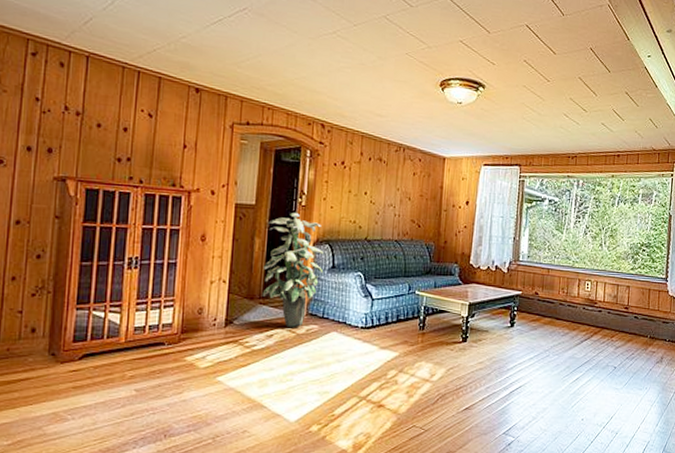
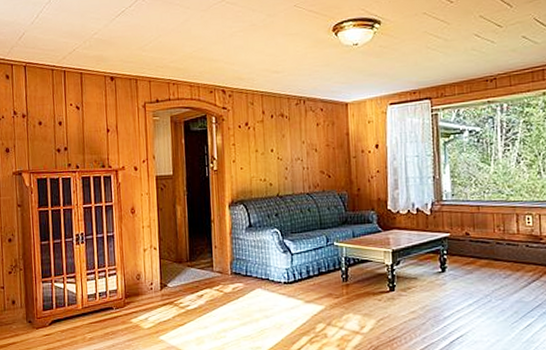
indoor plant: present [262,213,324,327] -> none [186,178,242,287]

